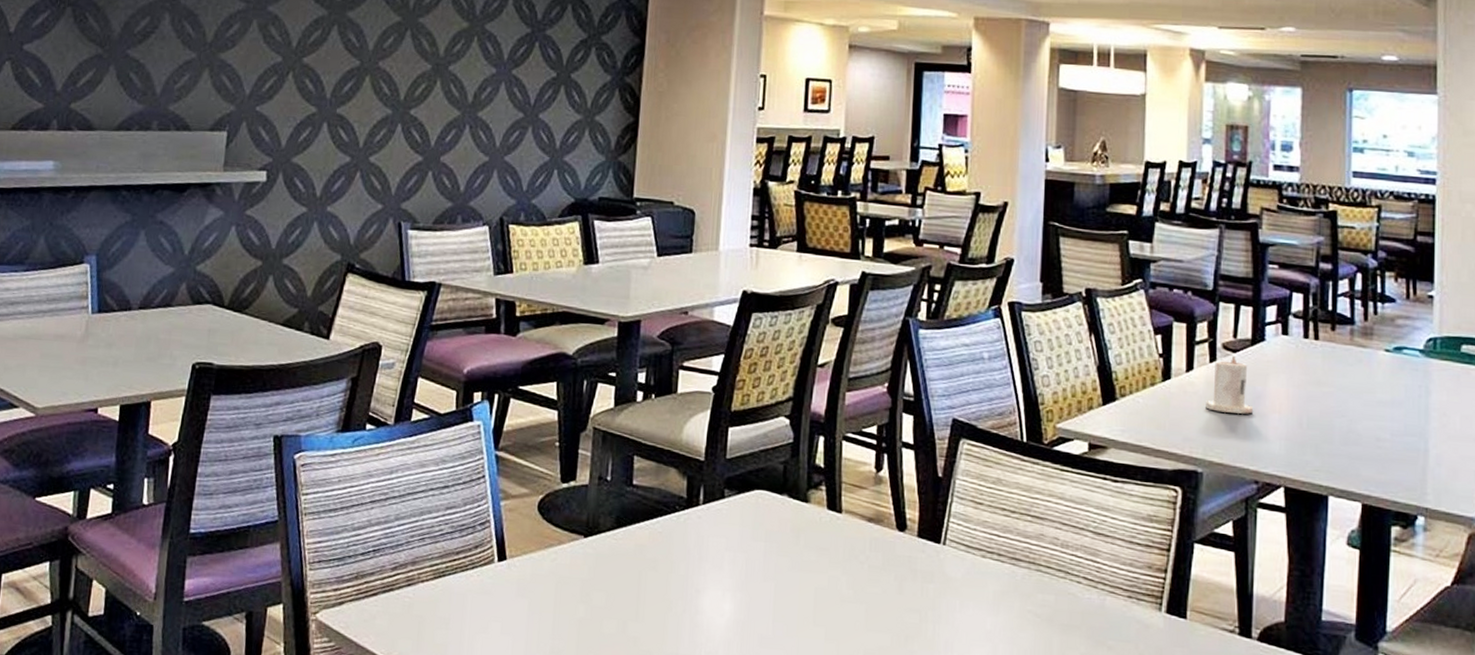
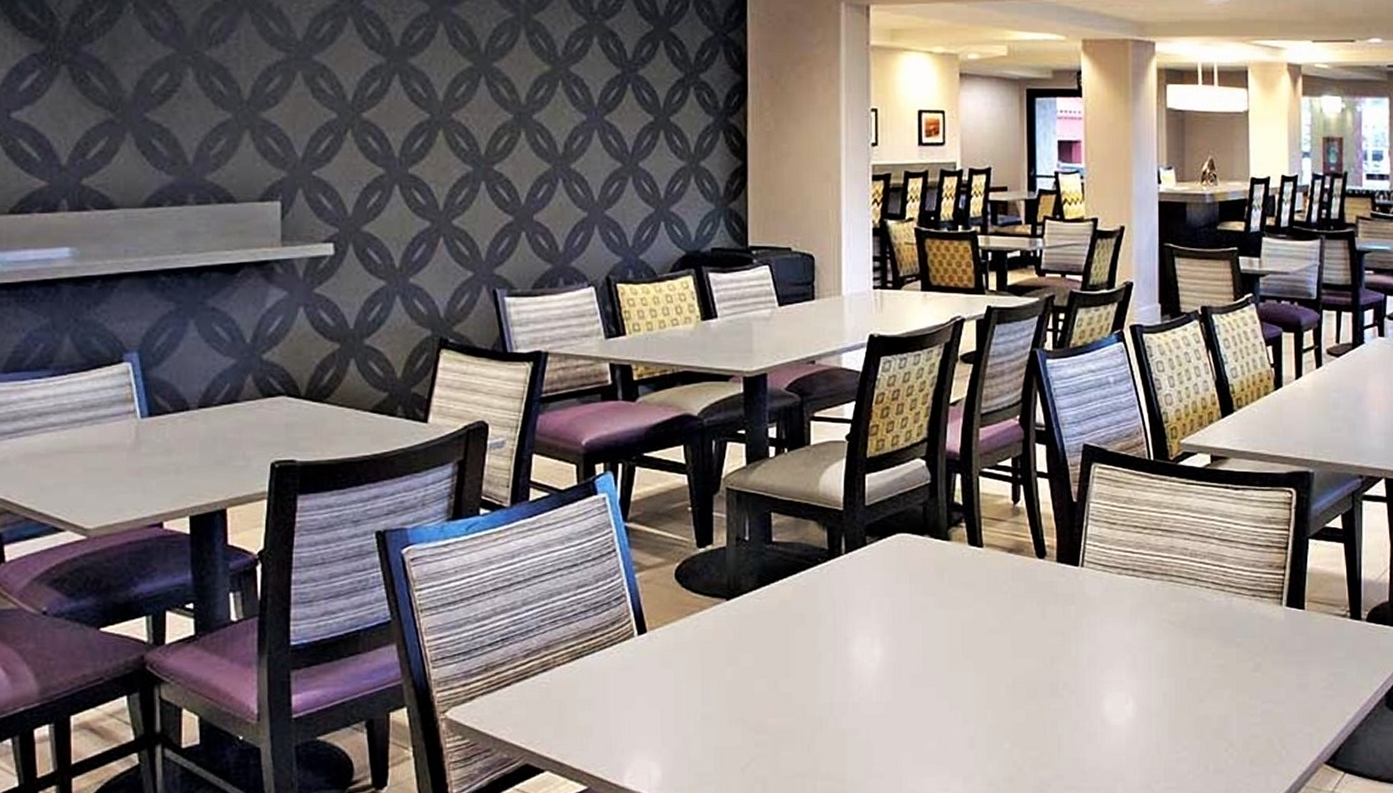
candle: present [1206,356,1254,414] -> none [1314,361,1356,414]

